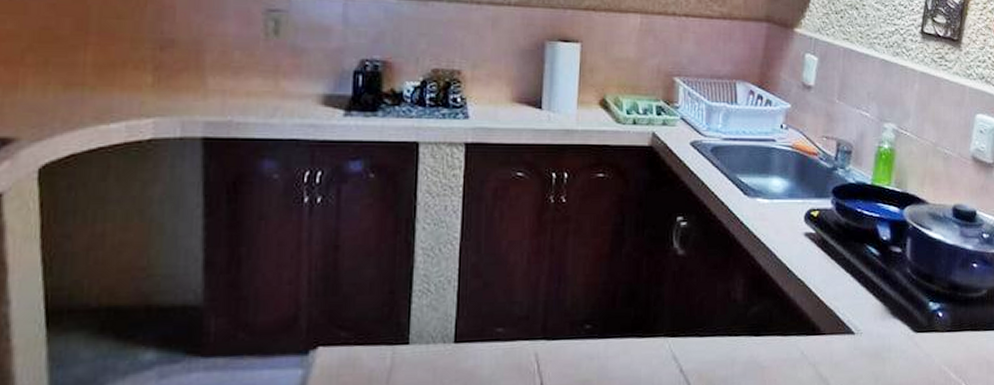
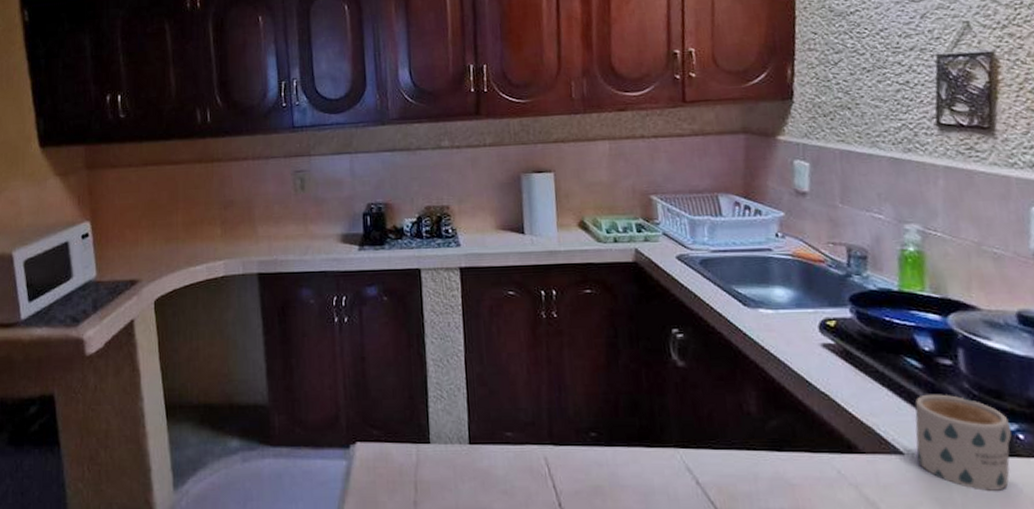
mug: none [864,278,934,363] -> present [915,394,1012,491]

